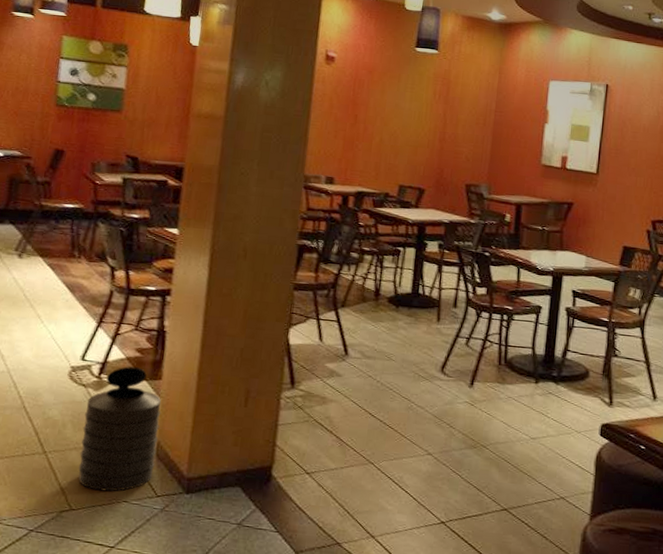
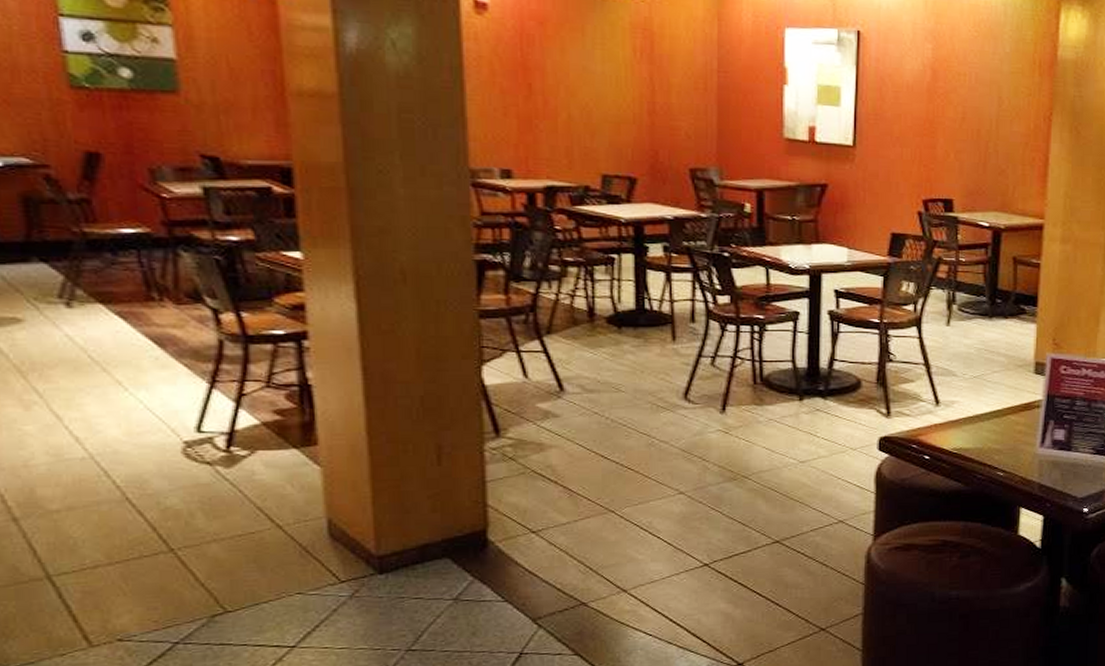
trash can: present [78,366,161,492] -> none [217,433,330,586]

